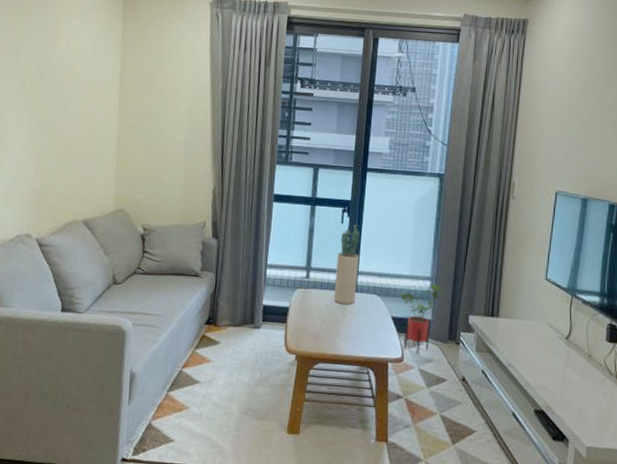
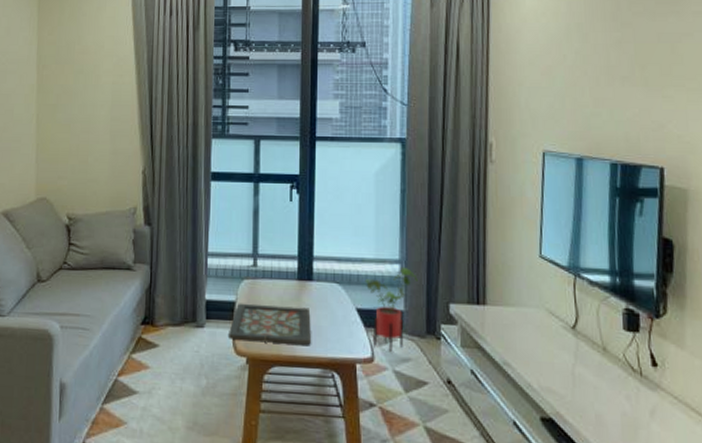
decorative tray: none [280,308,353,347] -> present [227,303,311,346]
vase: present [334,221,360,305] -> none [287,198,314,296]

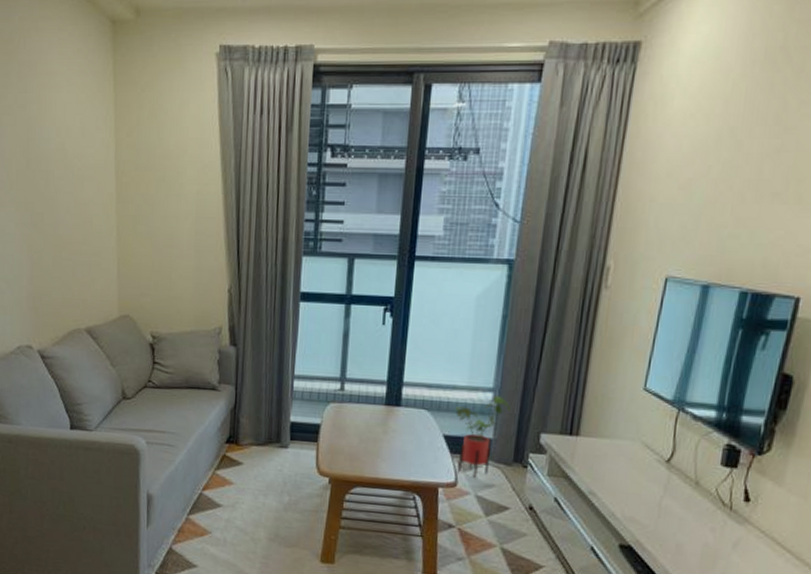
decorative tray: present [227,303,311,346] -> none [311,425,396,470]

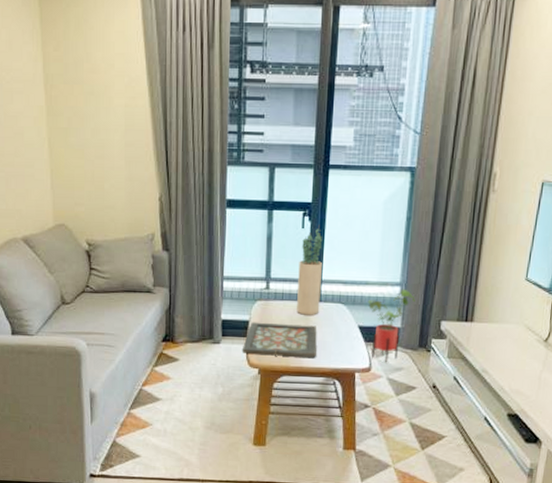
decorative tray: none [311,425,396,470] -> present [241,322,317,359]
vase: none [374,322,406,421] -> present [297,225,323,315]

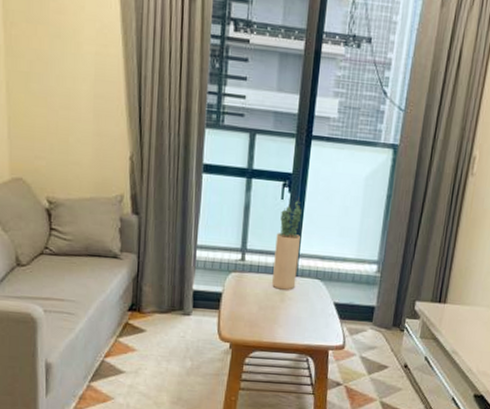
decorative tray: present [241,322,317,359] -> none [213,294,292,335]
house plant: present [367,288,415,362] -> none [344,267,392,340]

